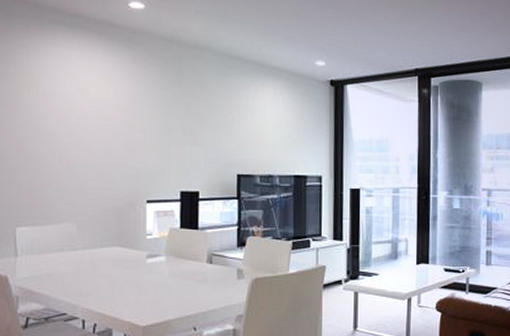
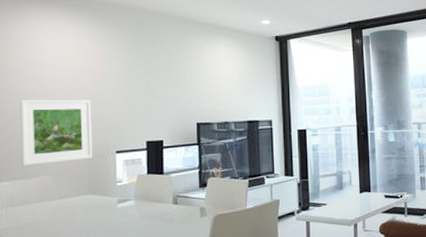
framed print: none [42,136,121,210] -> present [20,99,93,165]

